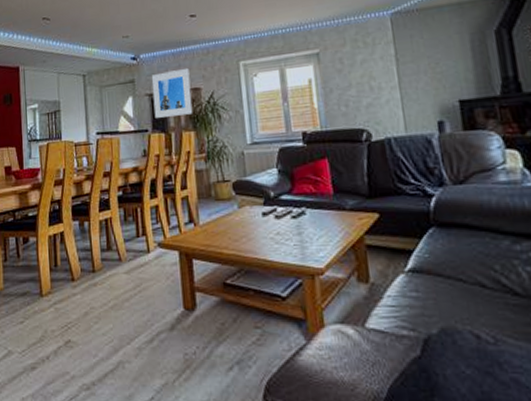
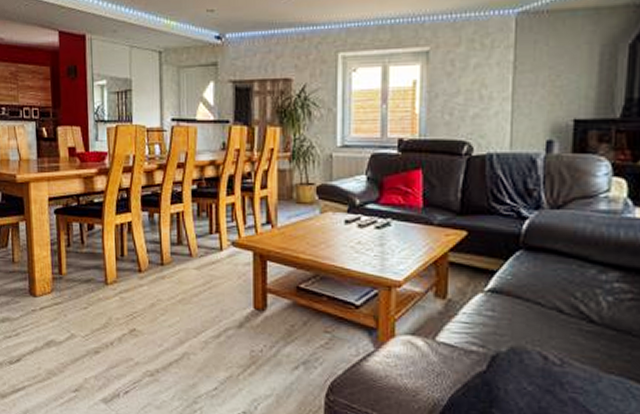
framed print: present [152,69,193,118] -> none [237,55,281,109]

